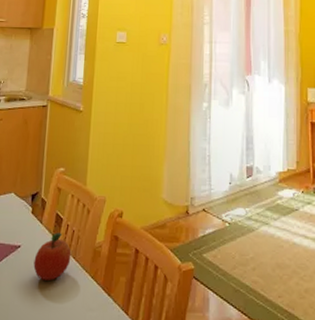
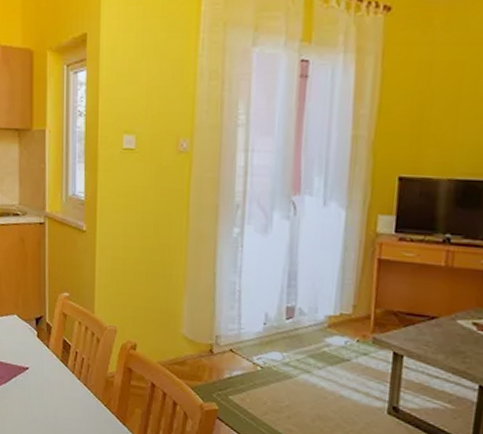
fruit: present [33,232,72,280] -> none [43,358,82,404]

